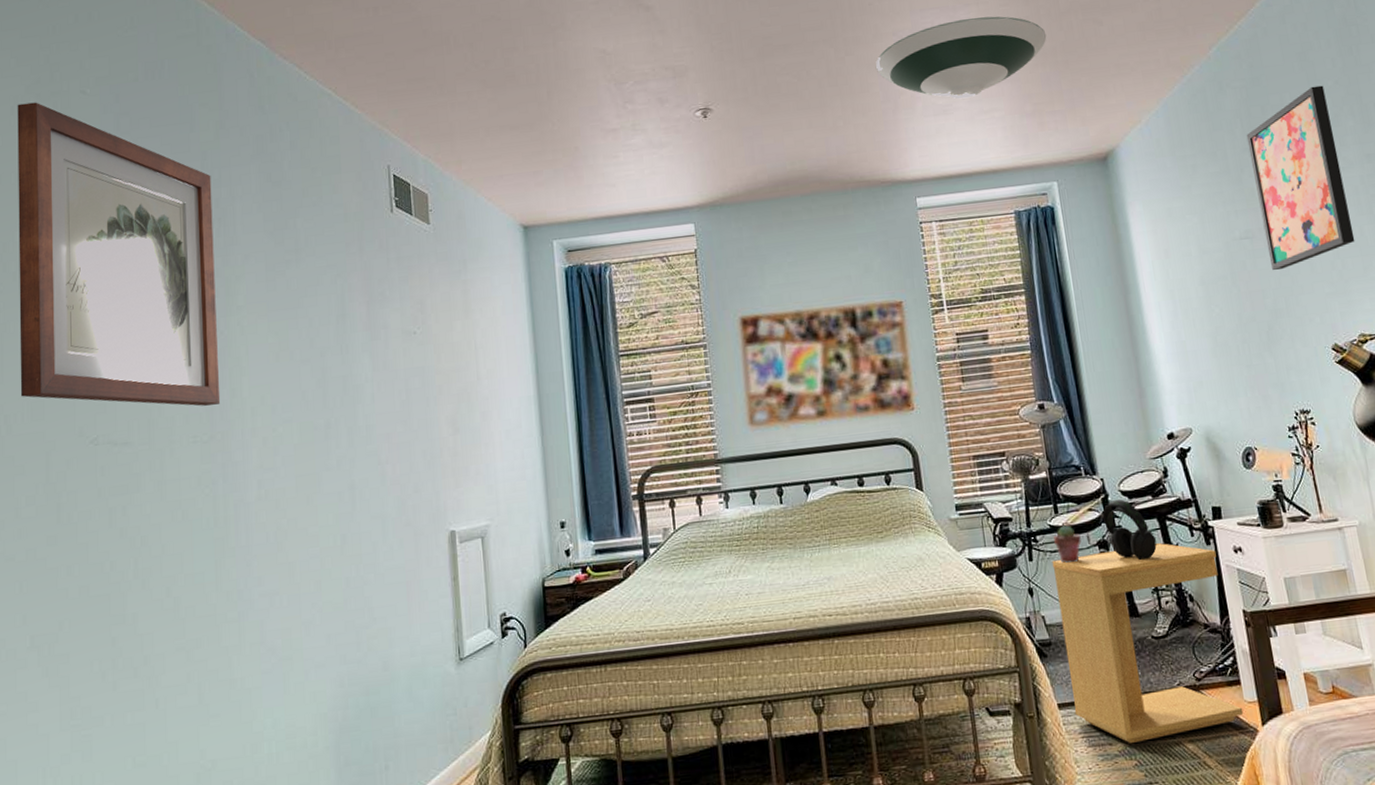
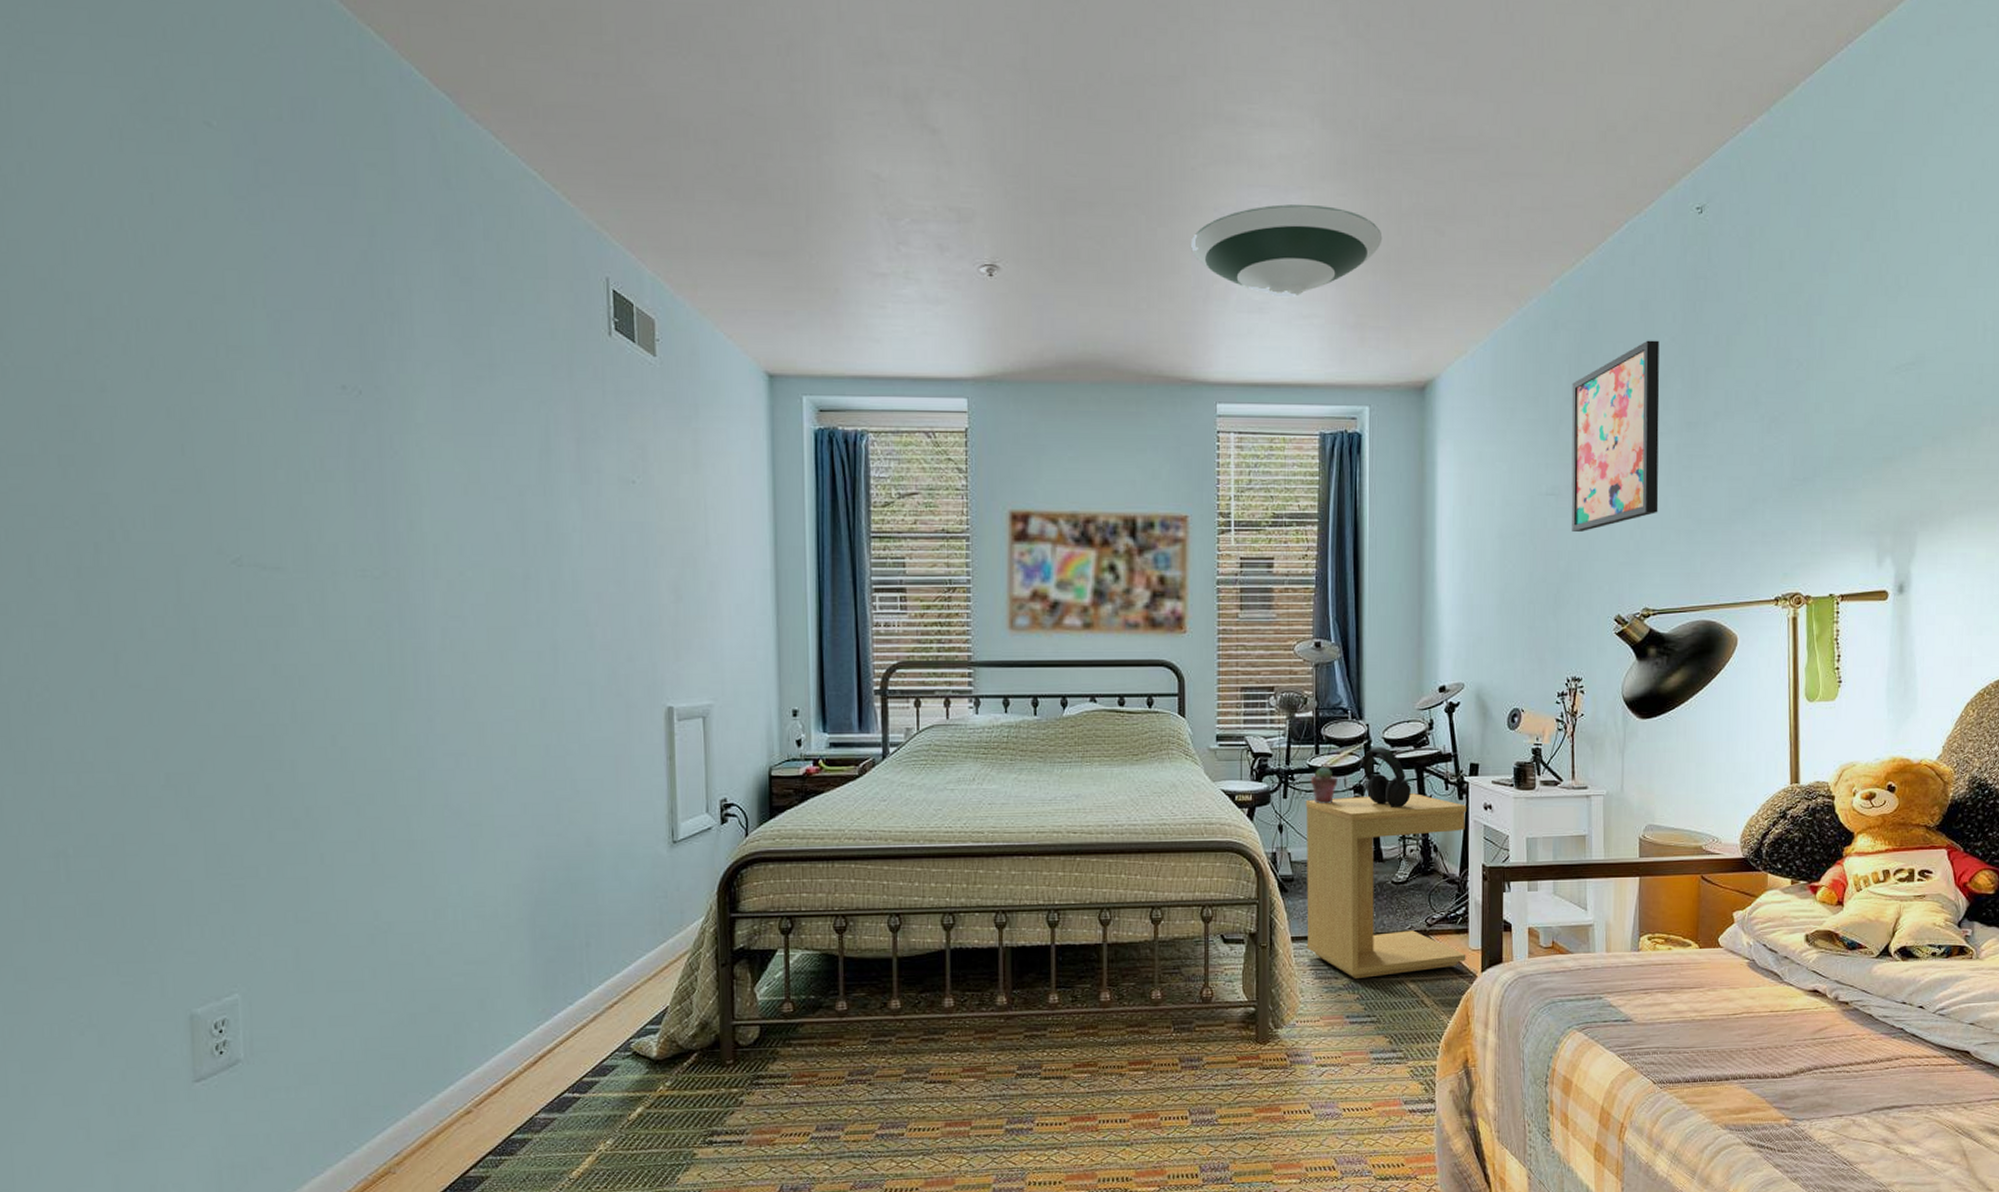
wall art: present [17,102,221,407] -> none [117,126,396,536]

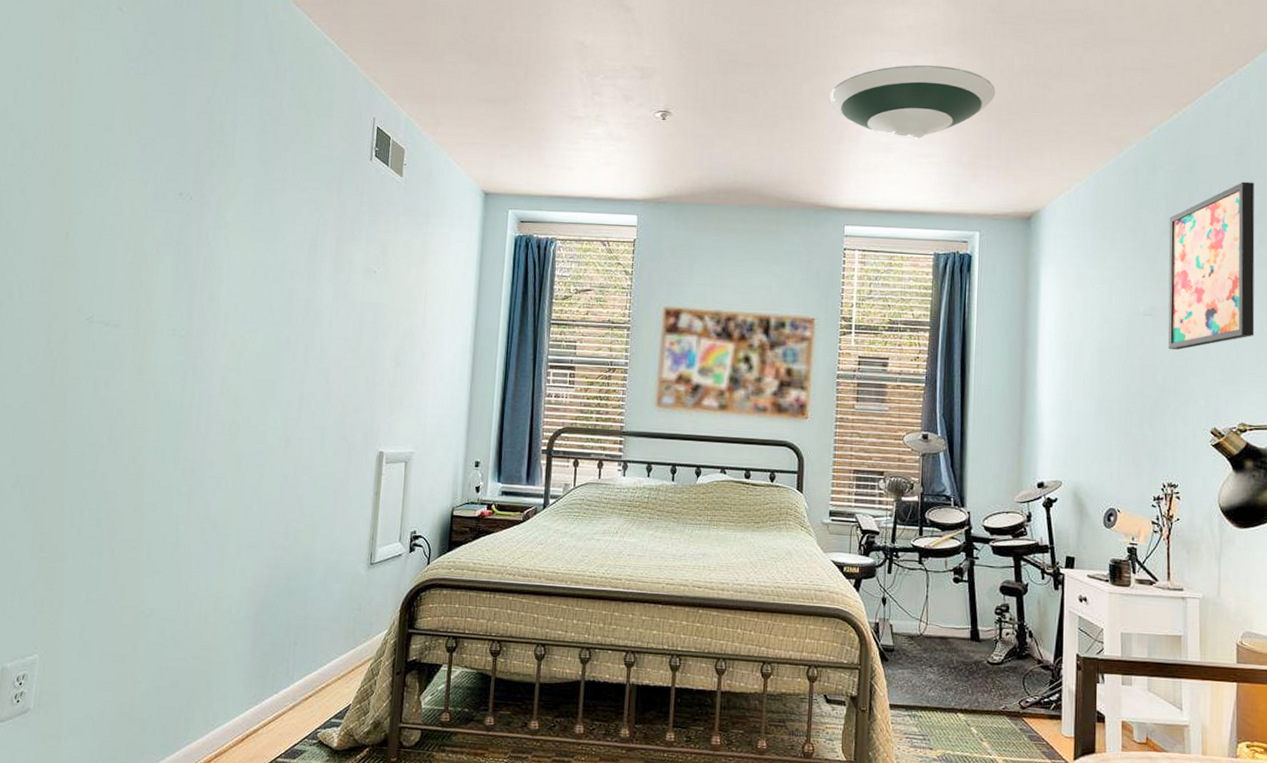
side table: present [1306,793,1467,978] -> none [903,576,1062,752]
potted succulent: present [1311,767,1338,803] -> none [914,547,939,582]
headphones: present [1363,747,1411,807] -> none [963,533,1008,592]

